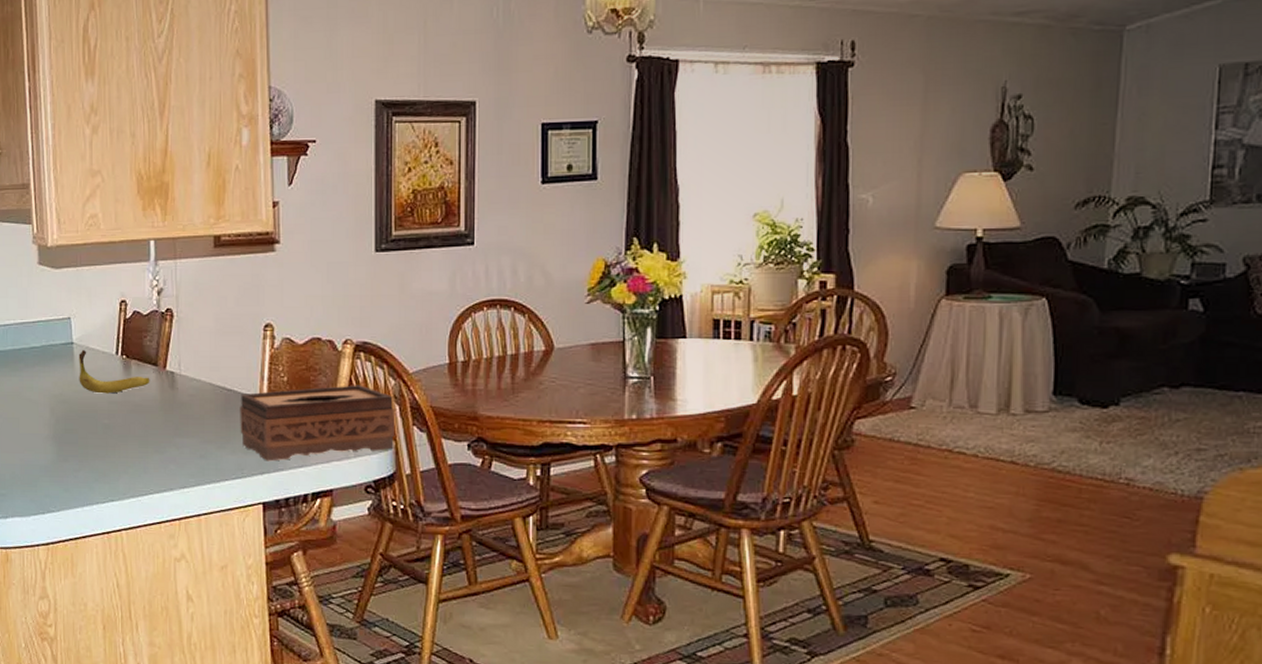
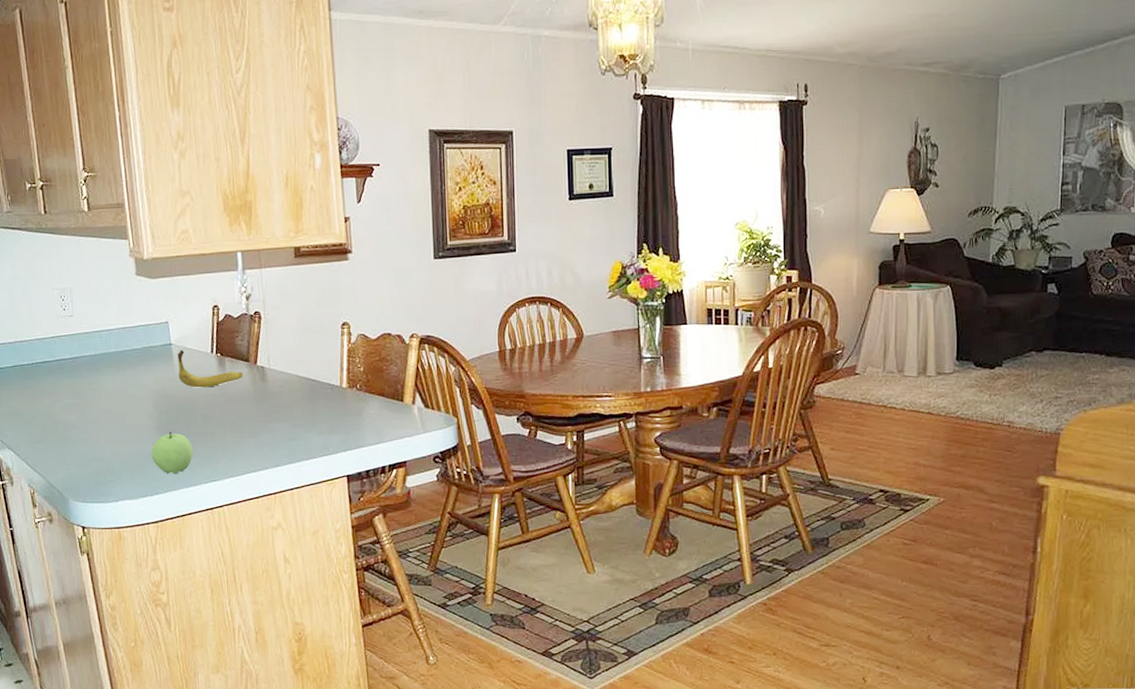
apple: none [45,442,91,490] -> present [151,431,193,473]
tissue box: present [240,385,395,461] -> none [323,372,457,440]

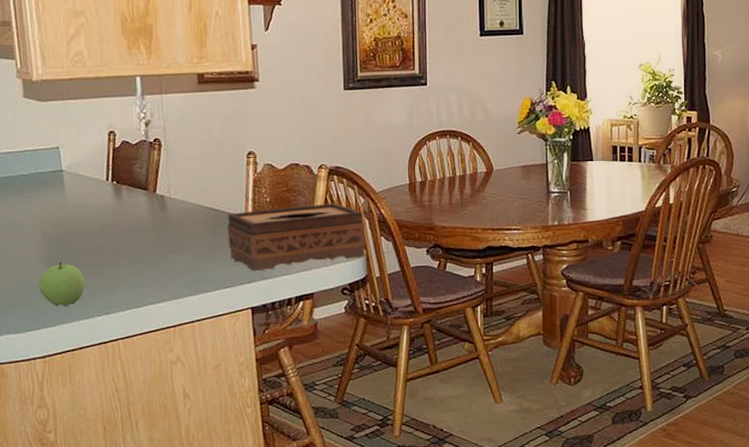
banana: present [177,349,243,388] -> none [69,176,141,217]
tissue box: none [323,372,457,440] -> present [227,203,366,272]

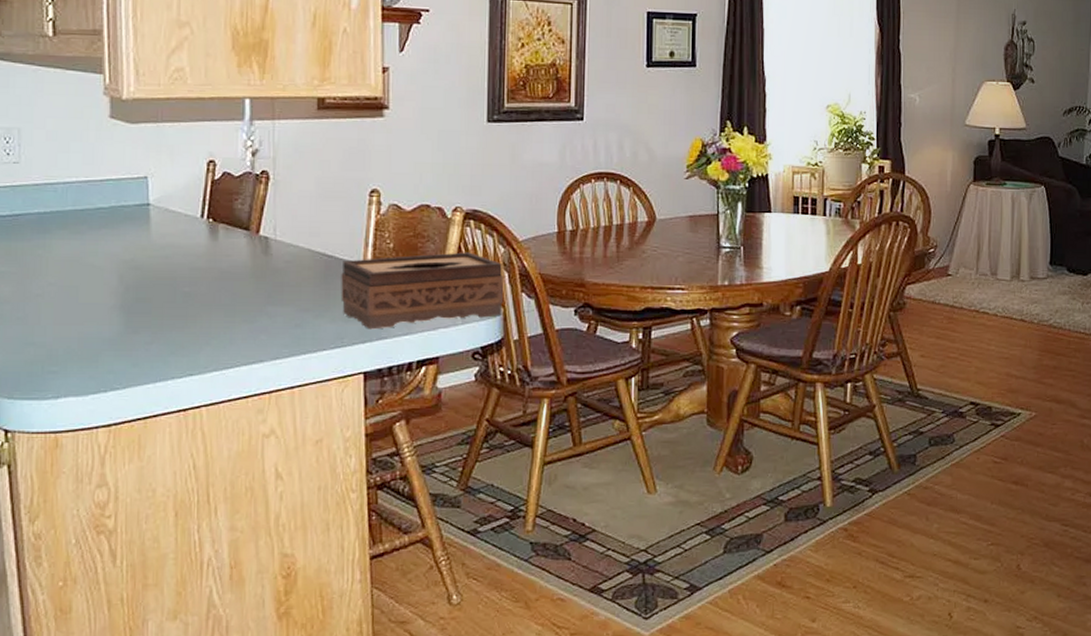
apple: present [39,262,85,306] -> none [110,312,166,364]

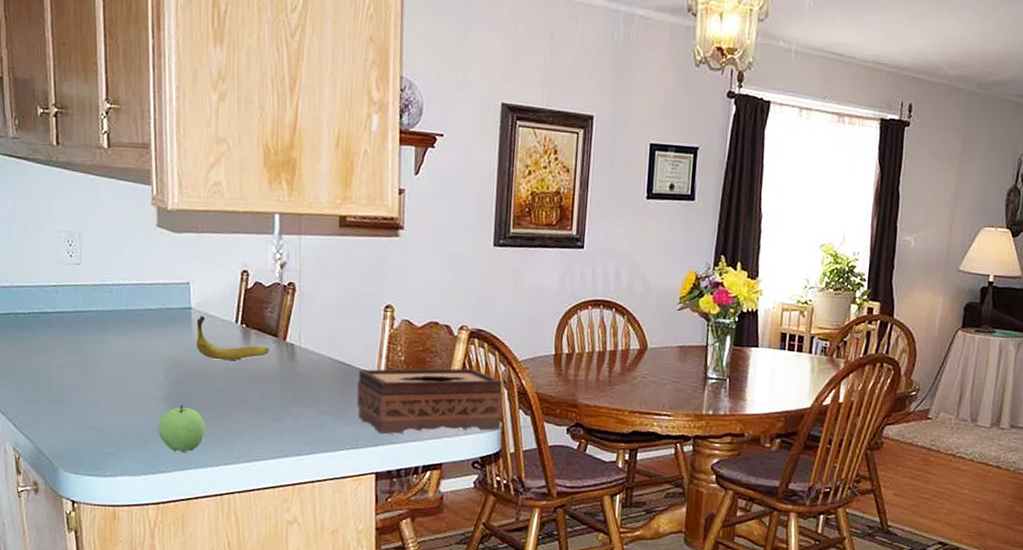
apple: none [110,312,166,364] -> present [158,405,206,452]
banana: none [155,211,241,260] -> present [196,315,270,361]

